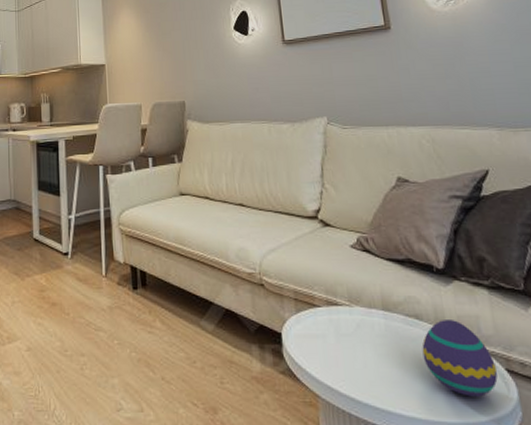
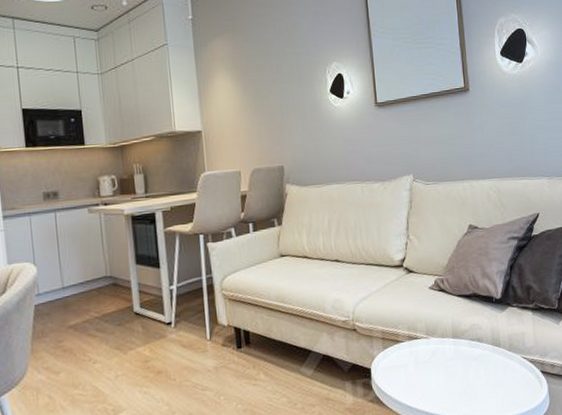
decorative egg: present [422,320,498,397] -> none [481,338,534,396]

